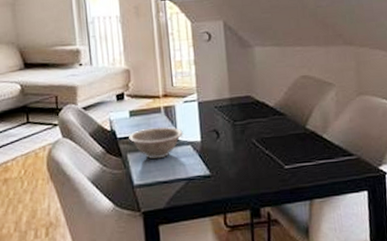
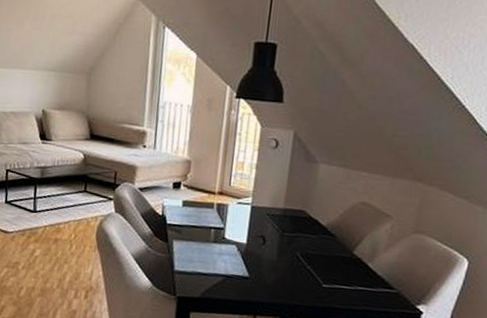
decorative bowl: present [129,126,183,159] -> none [177,220,231,252]

